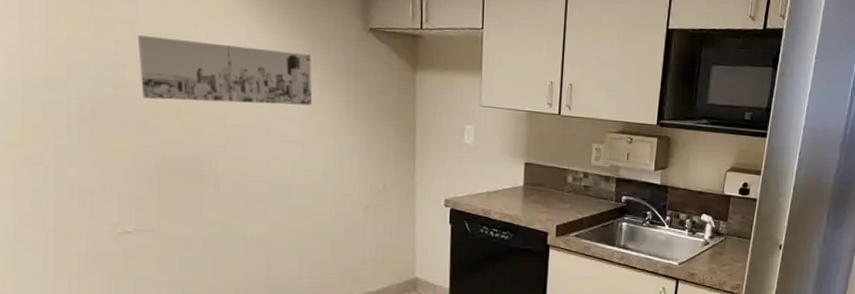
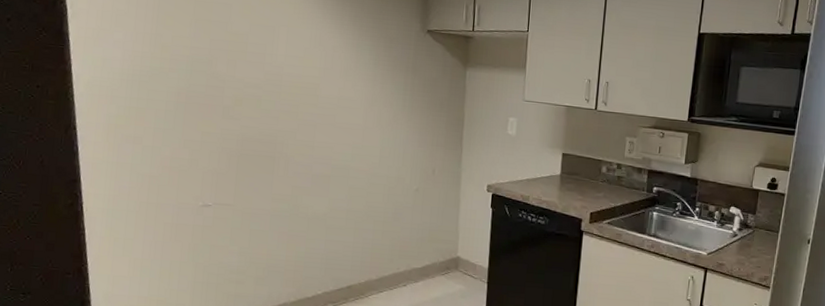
wall art: present [137,34,313,106] -> none [229,34,375,97]

